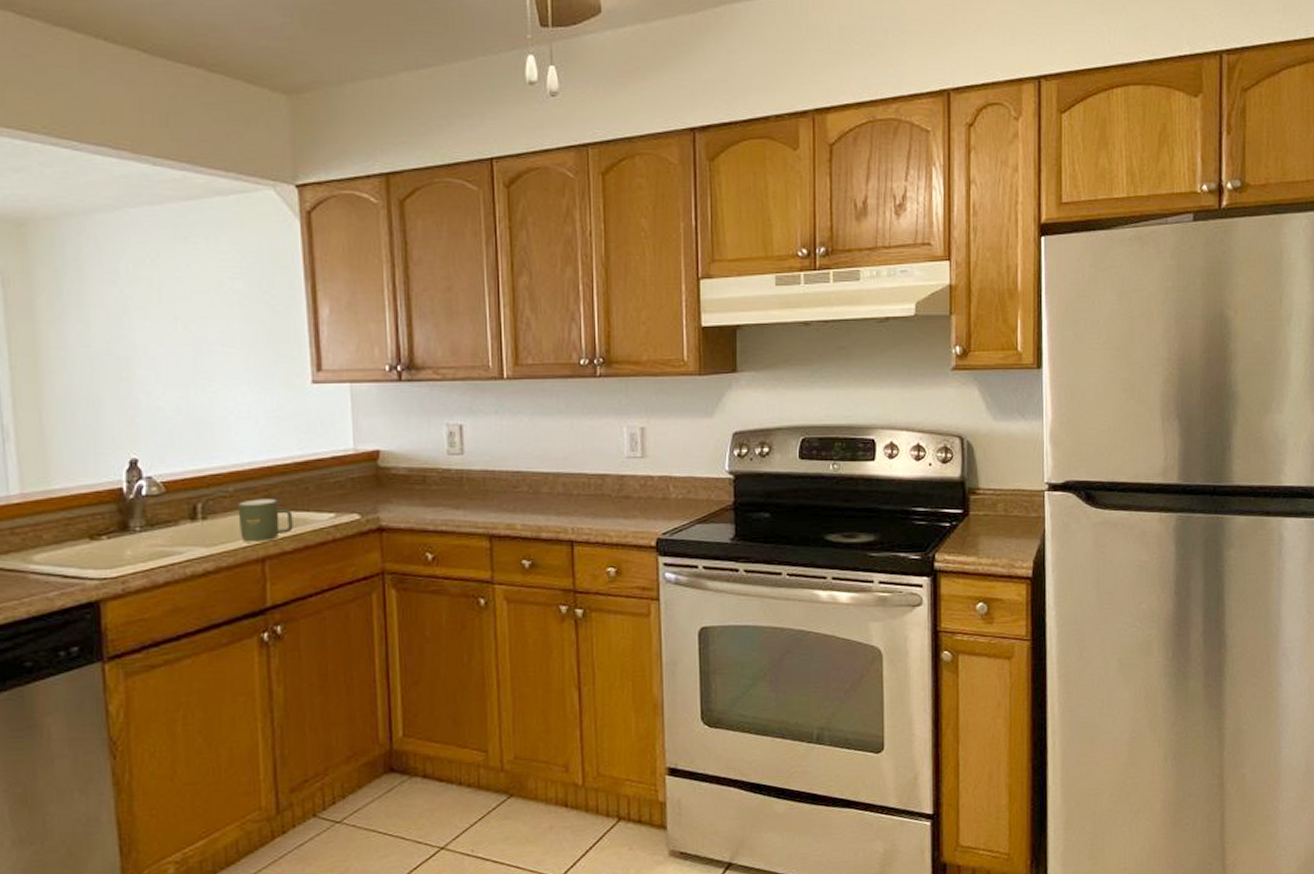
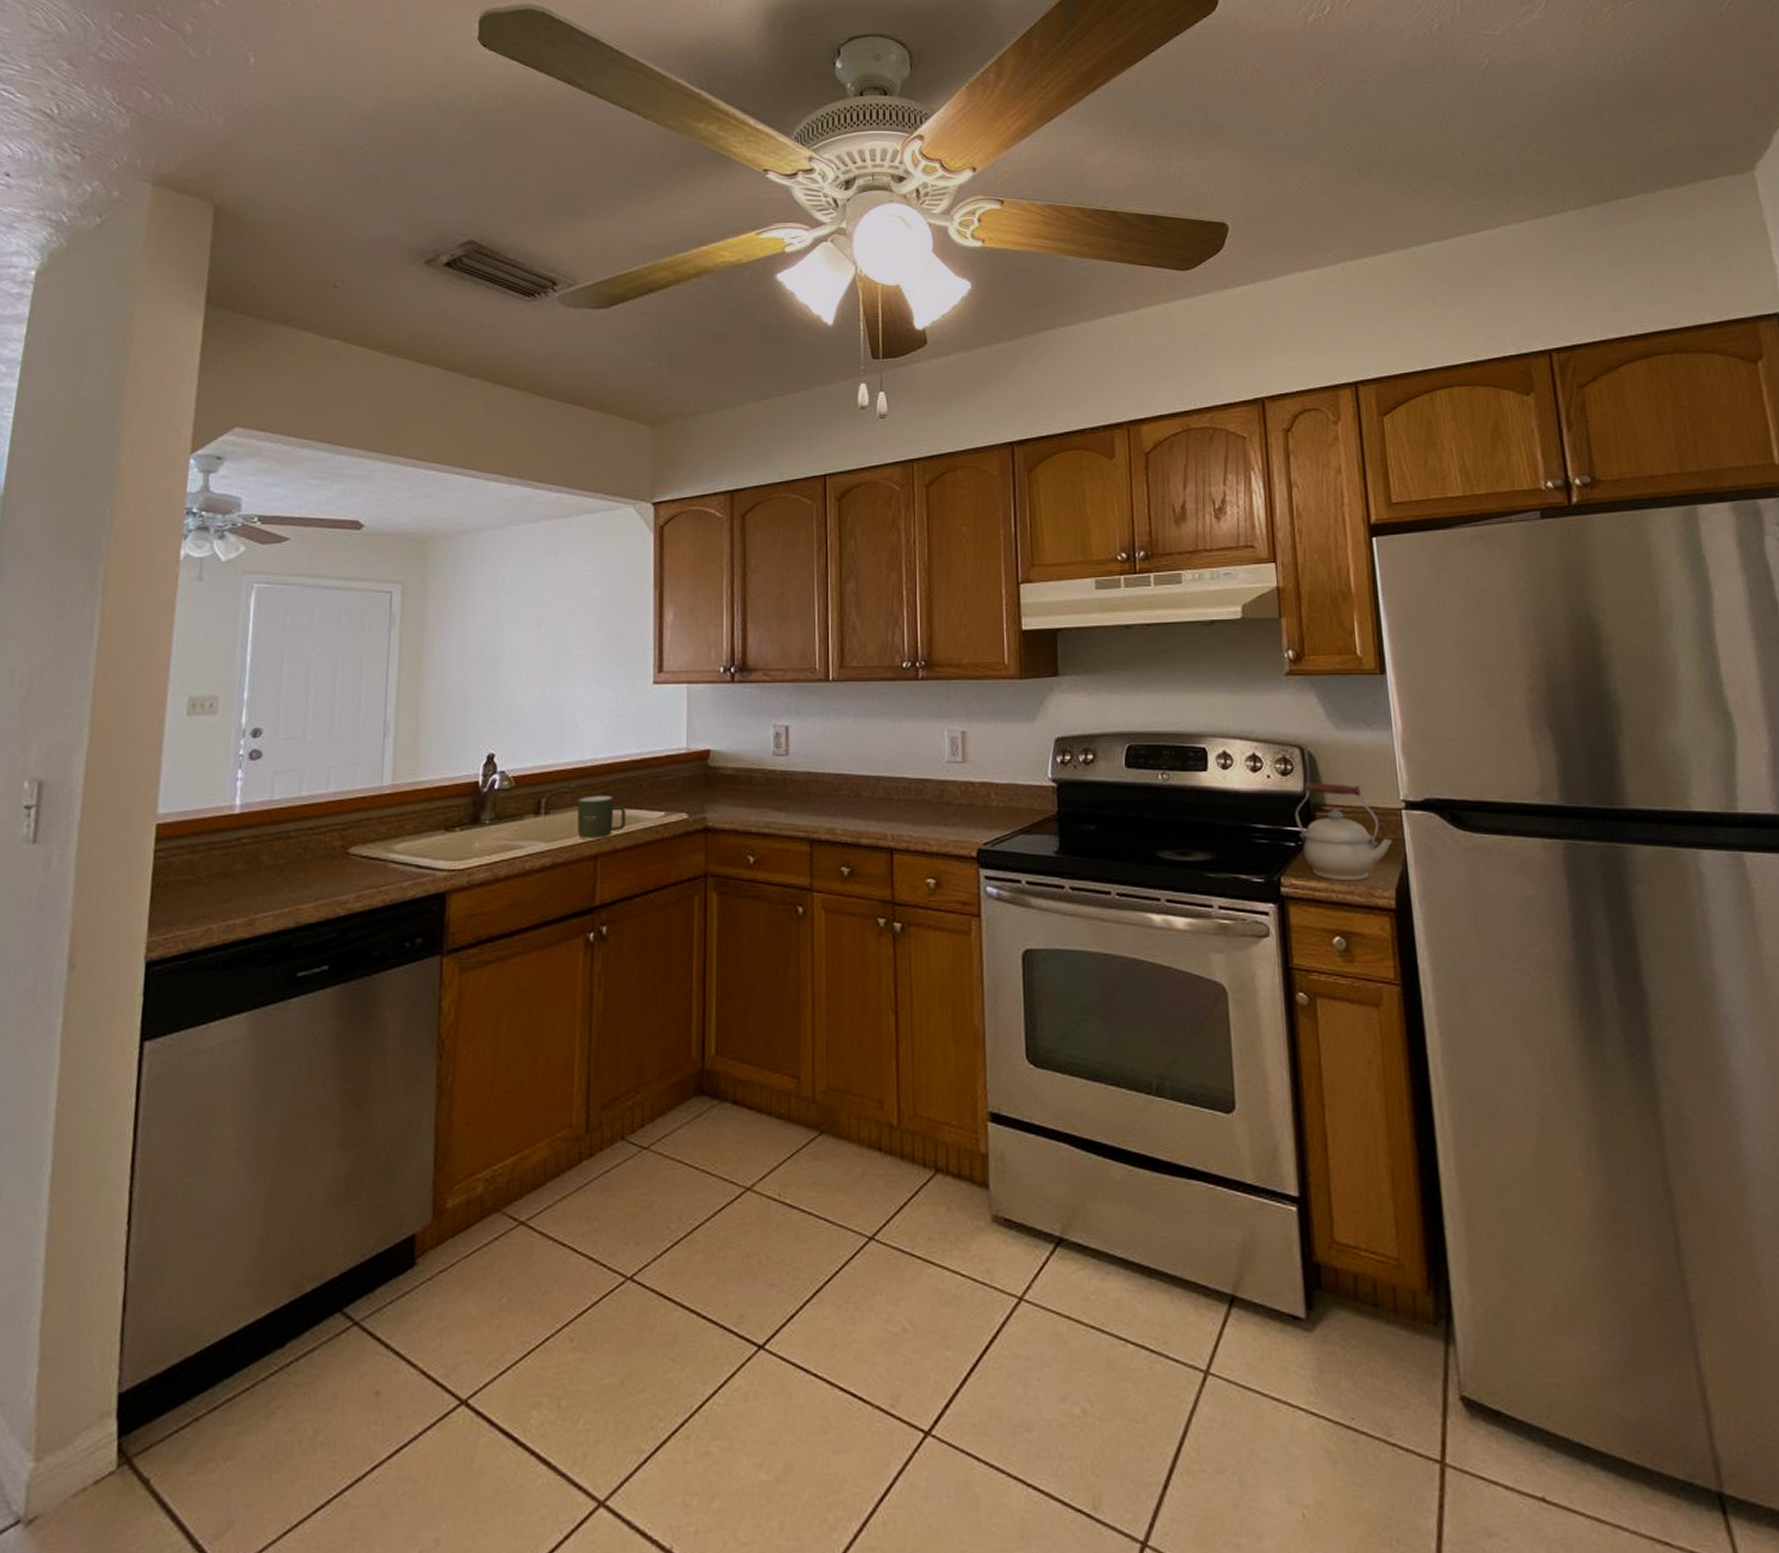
kettle: none [951,468,1035,556] -> present [1294,781,1393,881]

